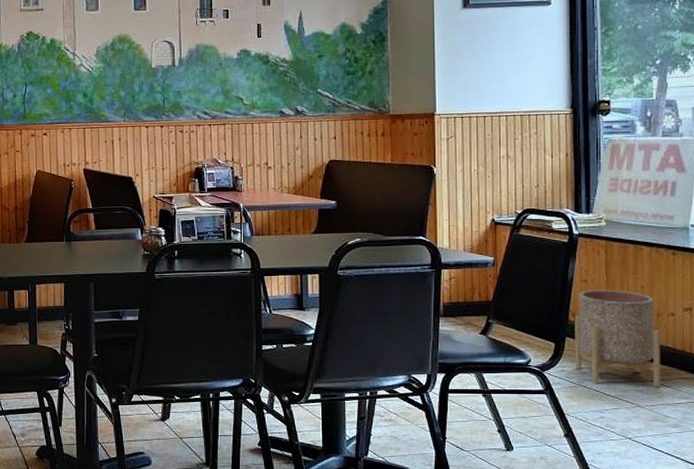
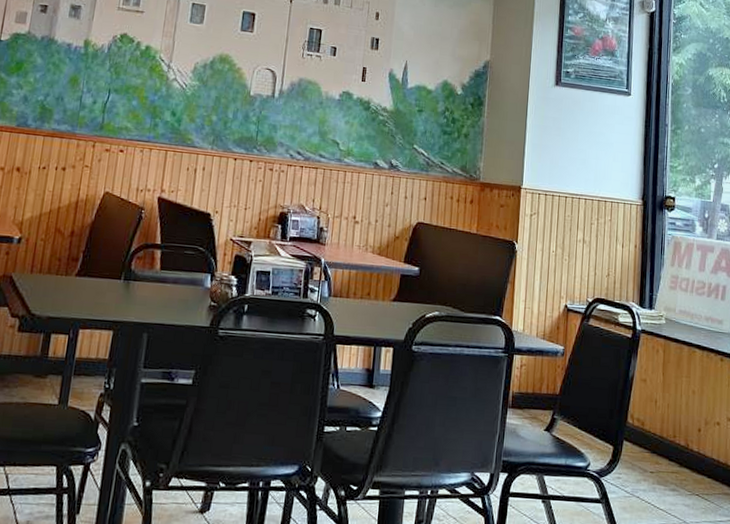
planter: present [575,289,661,388] -> none [630,390,707,503]

